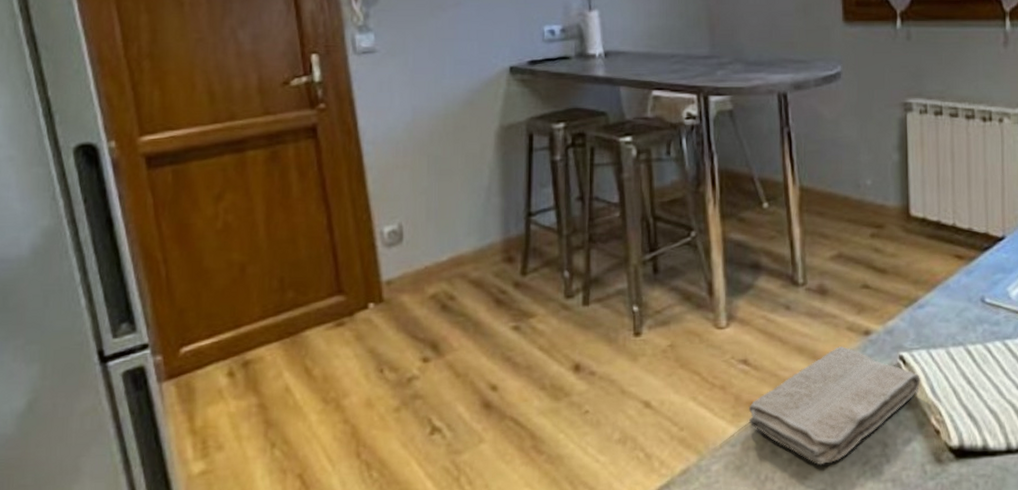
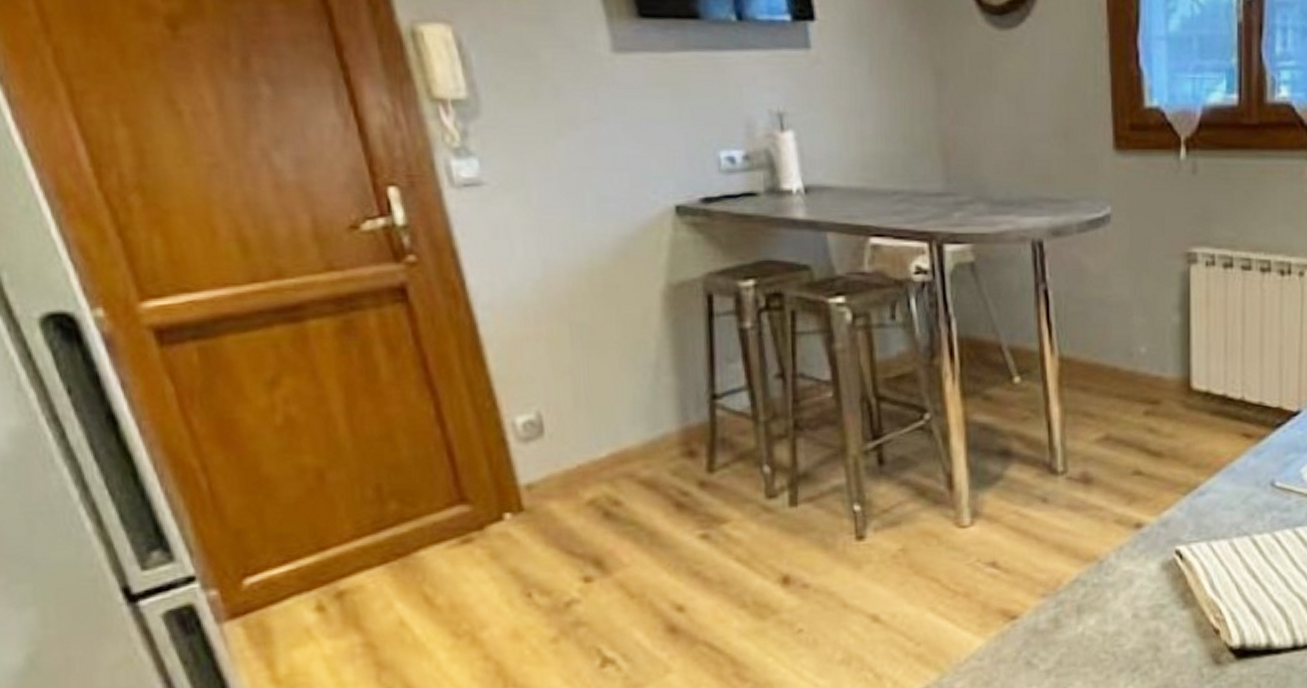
washcloth: present [748,345,920,466] -> none [998,541,1199,676]

